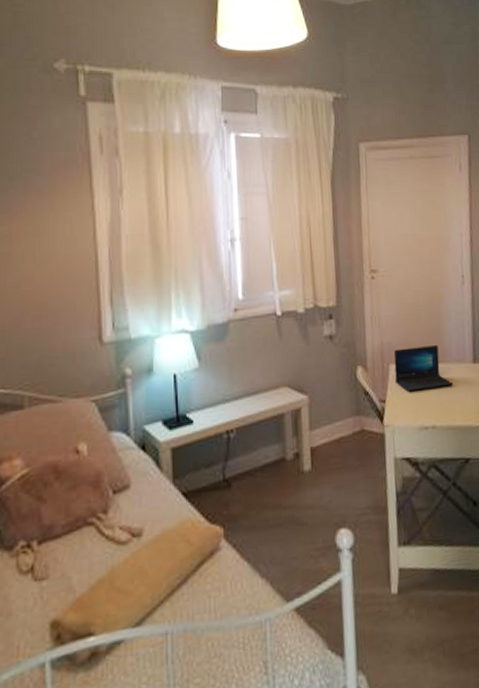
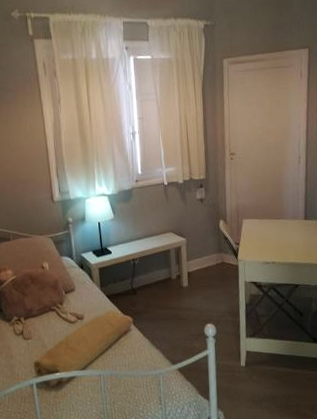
laptop: present [393,345,453,392] -> none [246,207,289,238]

